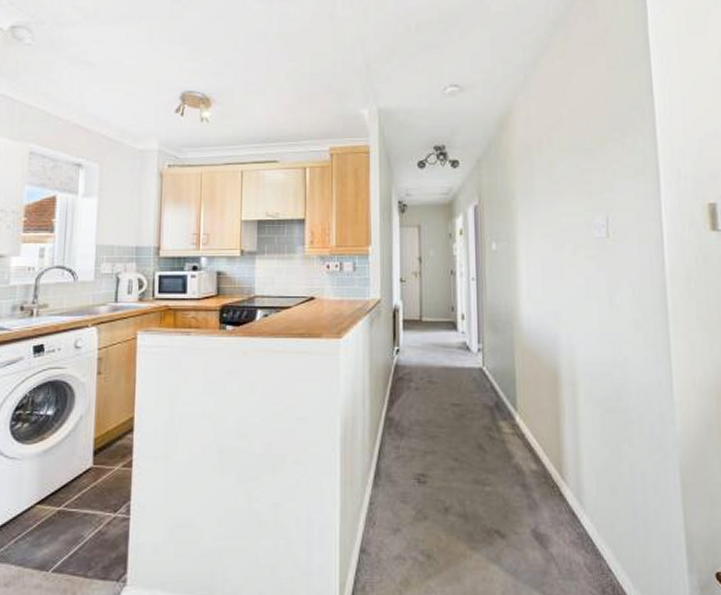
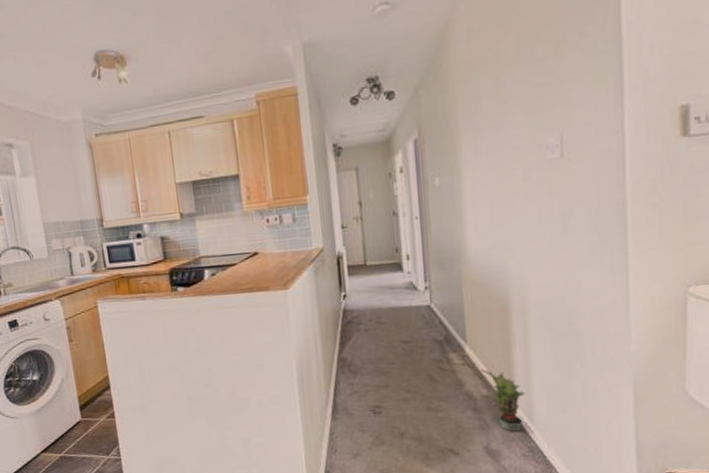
potted plant: none [530,441,575,514] -> present [481,369,526,432]

